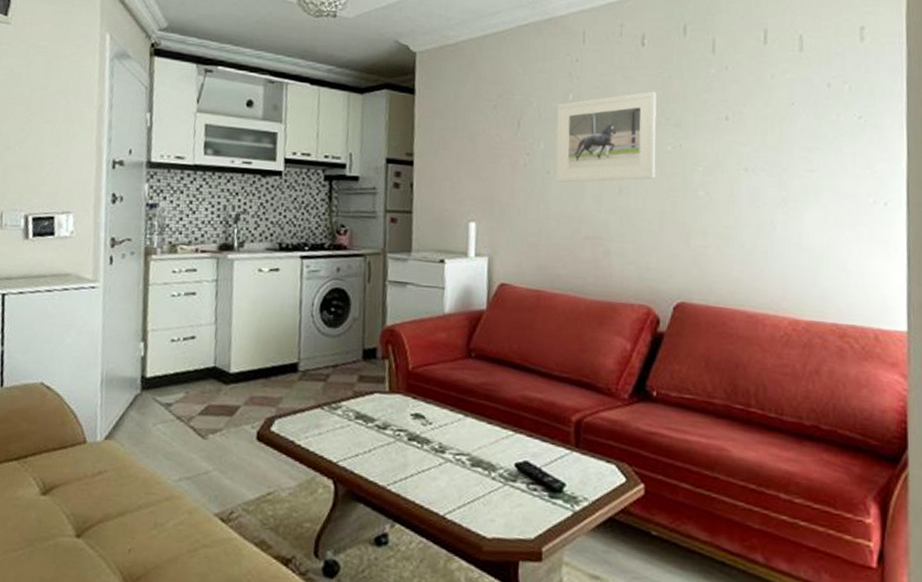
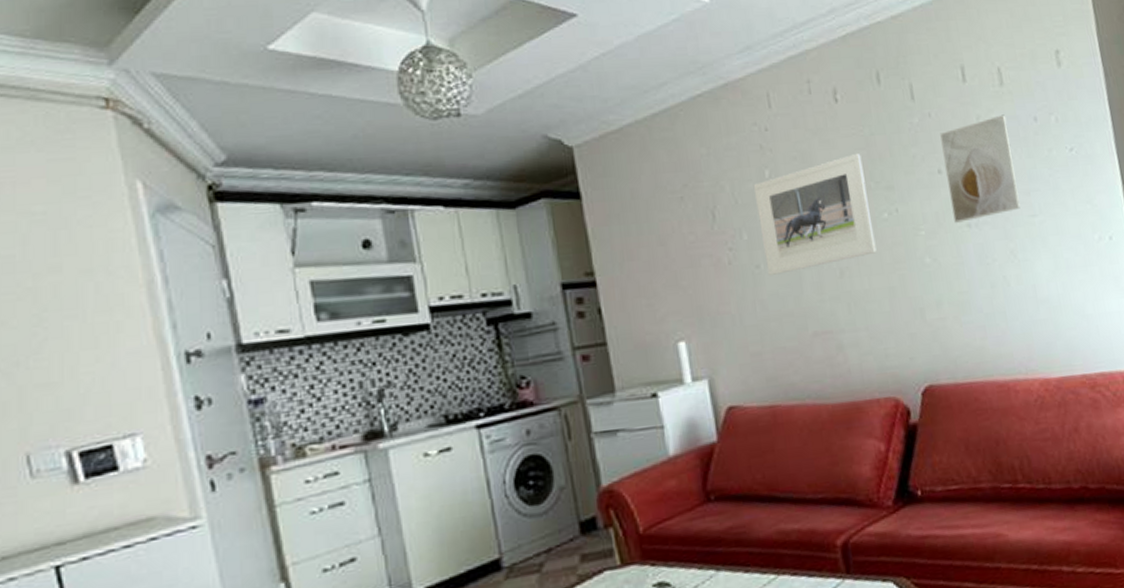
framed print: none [733,77,800,166] -> present [940,114,1021,223]

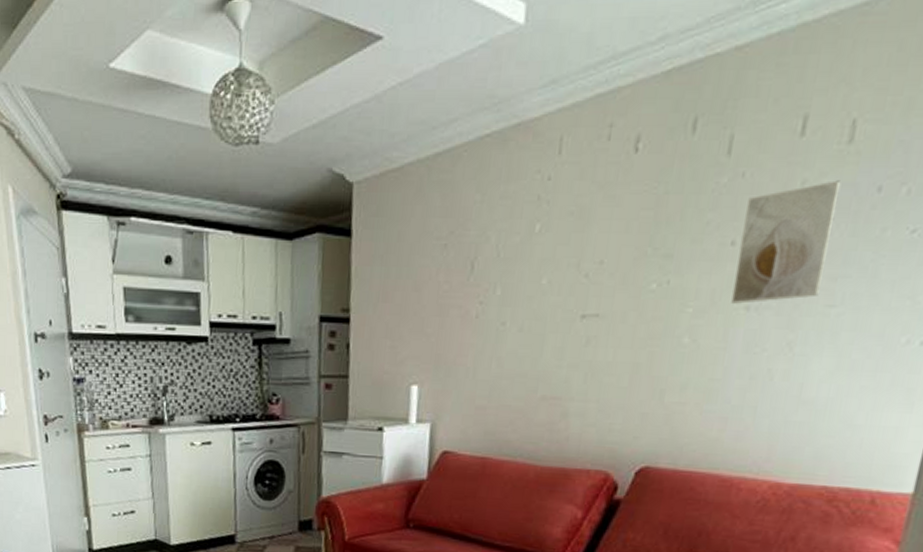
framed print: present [753,154,877,277] -> none [511,214,646,335]

